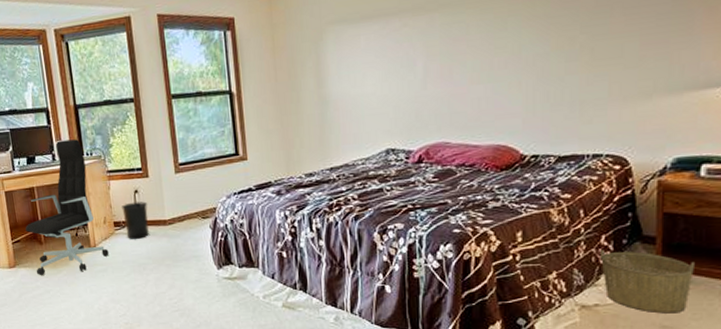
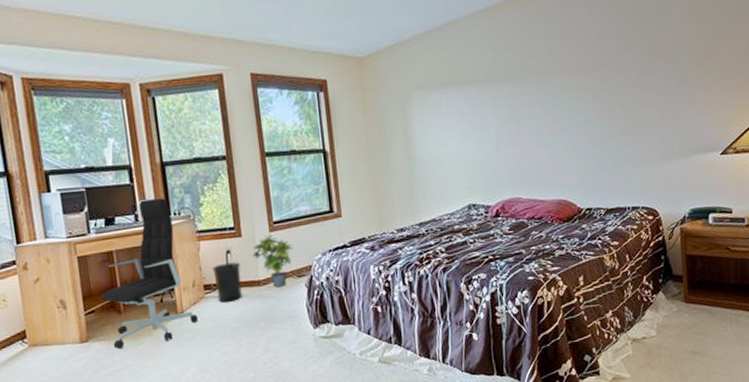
potted plant: none [159,175,198,228] -> present [252,234,293,288]
basket: present [599,250,695,314] -> none [643,289,711,342]

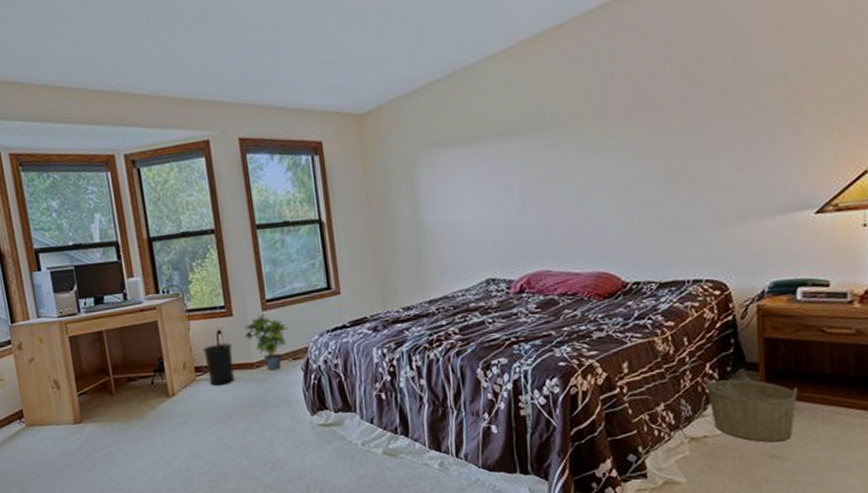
office chair: present [101,198,198,349] -> none [93,275,190,431]
basket: none [643,289,711,342] -> present [705,378,797,443]

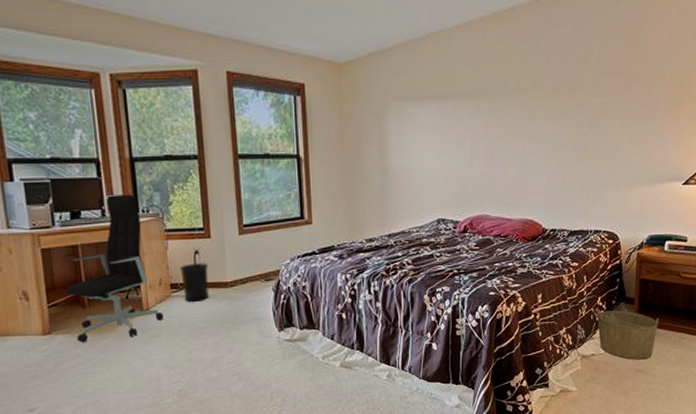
office chair: none [93,275,190,431] -> present [65,194,164,342]
potted plant: present [244,313,288,371] -> none [221,237,262,290]

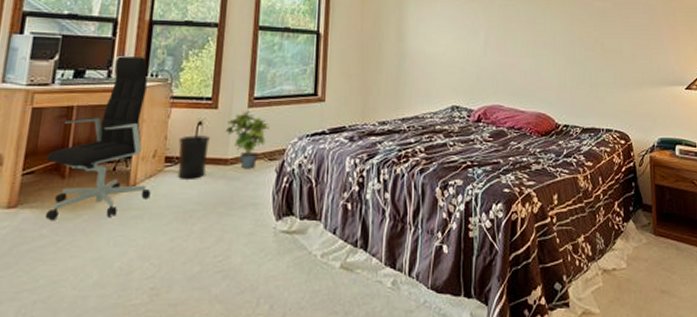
potted plant: none [221,237,262,290] -> present [225,110,269,169]
basket: present [596,309,659,360] -> none [614,216,679,278]

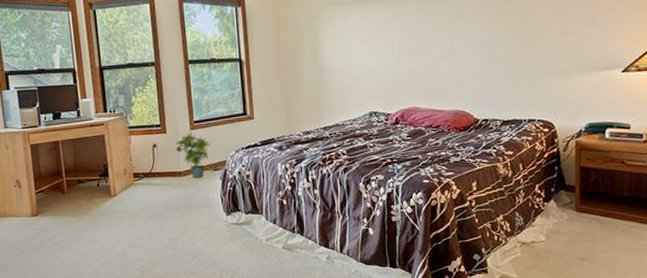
office chair: present [44,56,151,220] -> none [49,97,128,223]
waste bin: present [177,135,211,181] -> none [141,155,166,190]

